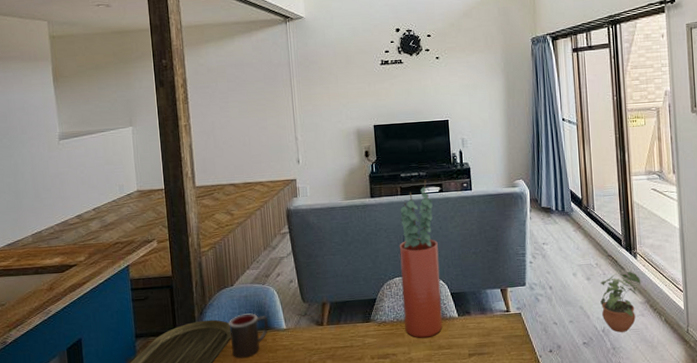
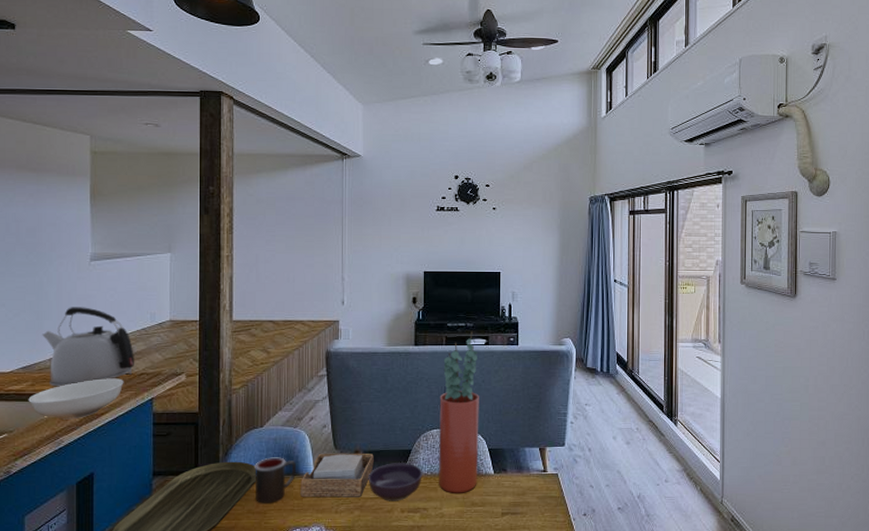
bowl: none [15,249,101,291] -> present [28,378,124,420]
kettle: none [22,184,110,261] -> present [42,307,135,387]
napkin holder: none [273,305,342,350] -> present [300,453,374,498]
bowl: none [336,311,389,349] -> present [368,463,422,501]
potted plant: present [600,272,640,333] -> none [638,439,679,499]

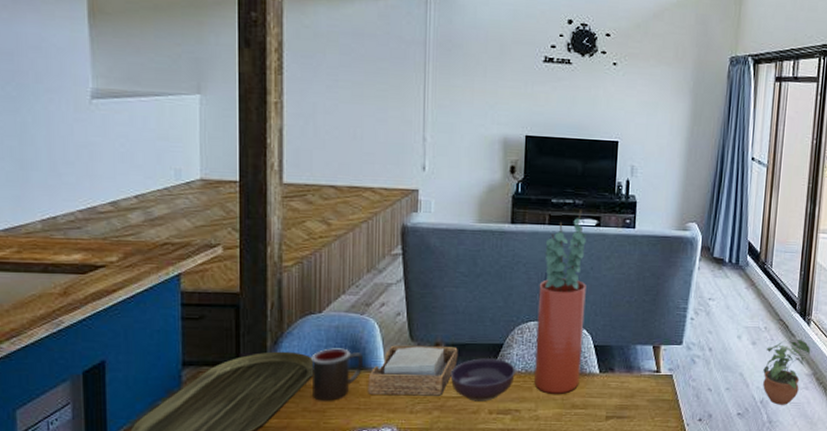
bowl: present [28,378,124,420] -> none [13,247,142,296]
kettle: present [42,307,135,387] -> none [29,156,156,256]
potted plant: none [638,439,679,499] -> present [763,340,810,405]

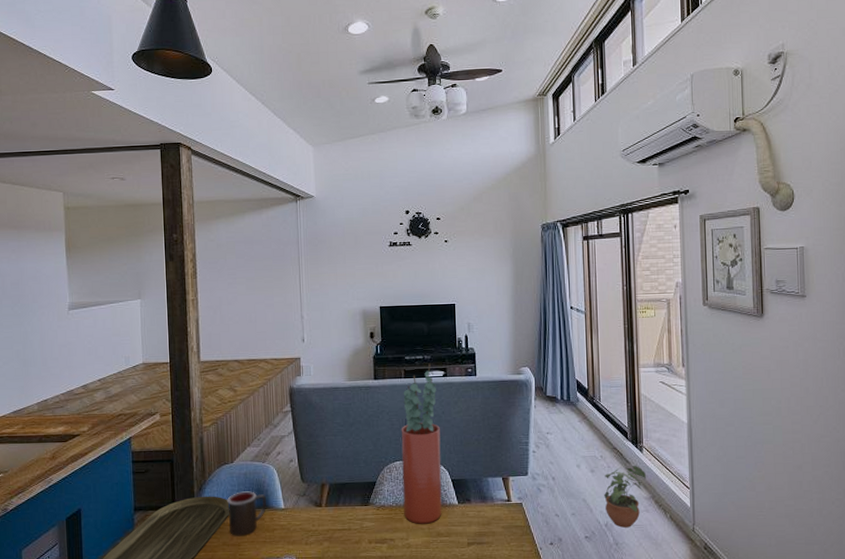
napkin holder: present [368,345,458,396] -> none [271,486,340,530]
bowl: present [450,358,515,401] -> none [335,494,388,533]

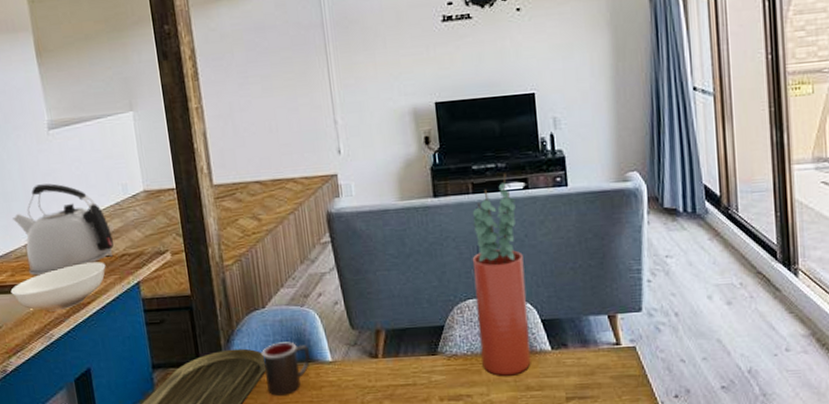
bowl: none [20,419,104,460] -> present [10,262,106,312]
kettle: none [29,353,114,429] -> present [12,183,115,276]
potted plant: present [604,466,646,528] -> none [746,294,803,374]

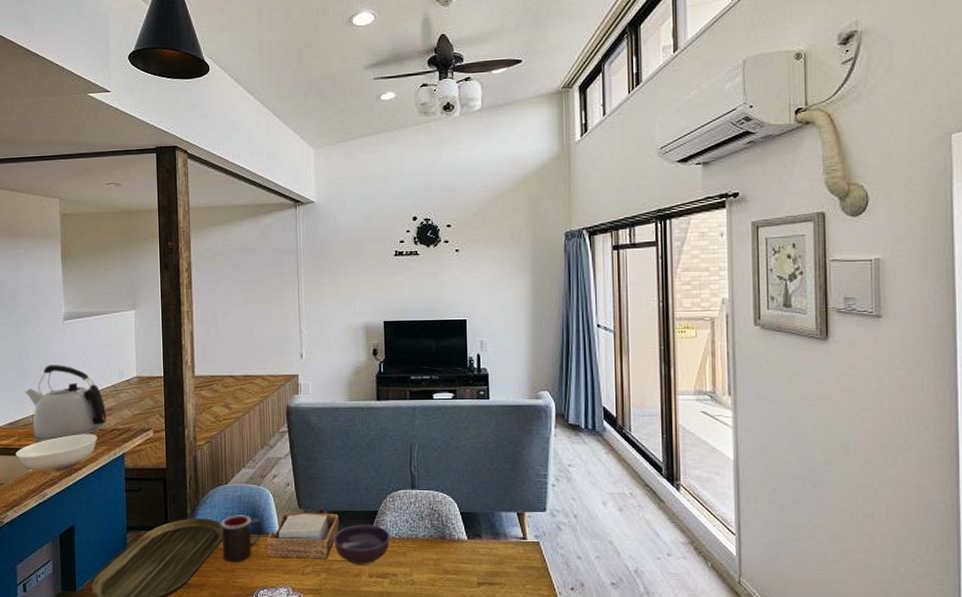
napkin holder: none [316,332,401,387] -> present [266,512,339,559]
bowl: none [395,341,461,388] -> present [333,524,390,565]
vase: present [472,173,531,377] -> none [405,385,450,561]

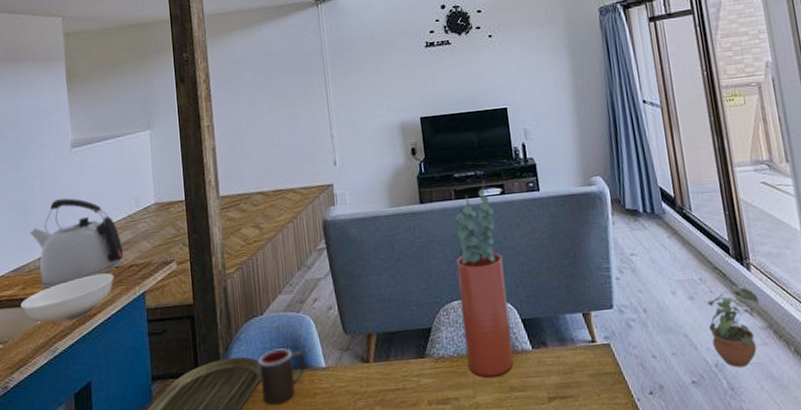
napkin holder: present [266,512,339,559] -> none [310,336,391,395]
bowl: present [333,524,390,565] -> none [385,344,448,393]
vase: none [405,385,450,561] -> present [455,180,514,379]
potted plant: none [634,506,683,575] -> present [707,288,759,368]

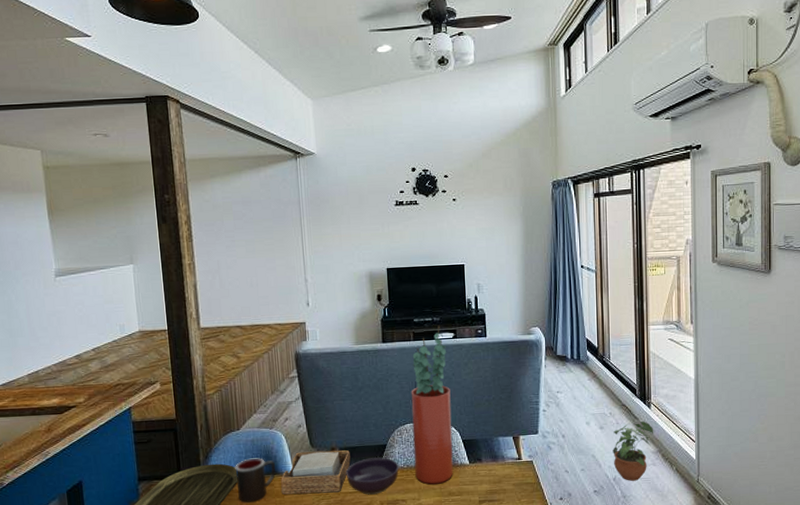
bowl: present [20,273,114,324] -> none [11,390,101,432]
kettle: present [30,198,124,289] -> none [17,322,110,402]
napkin holder: none [310,336,391,395] -> present [280,450,351,495]
bowl: none [385,344,448,393] -> present [345,457,399,495]

